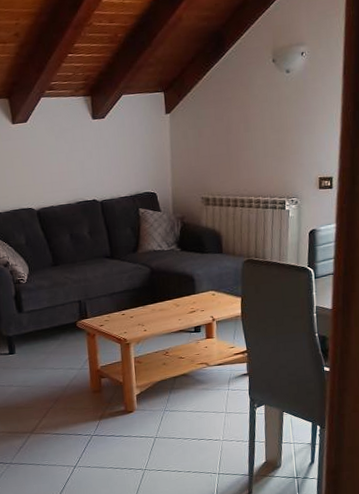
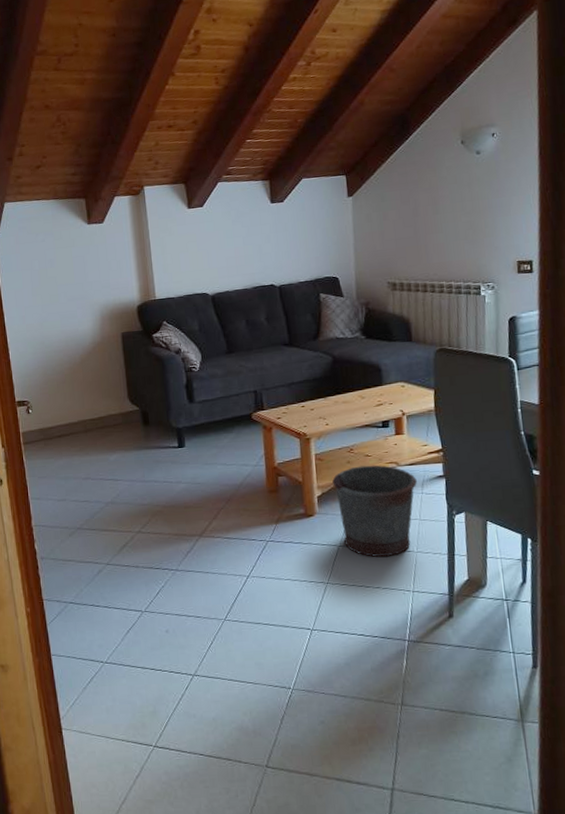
bucket: none [150,366,224,446] -> present [332,465,417,558]

